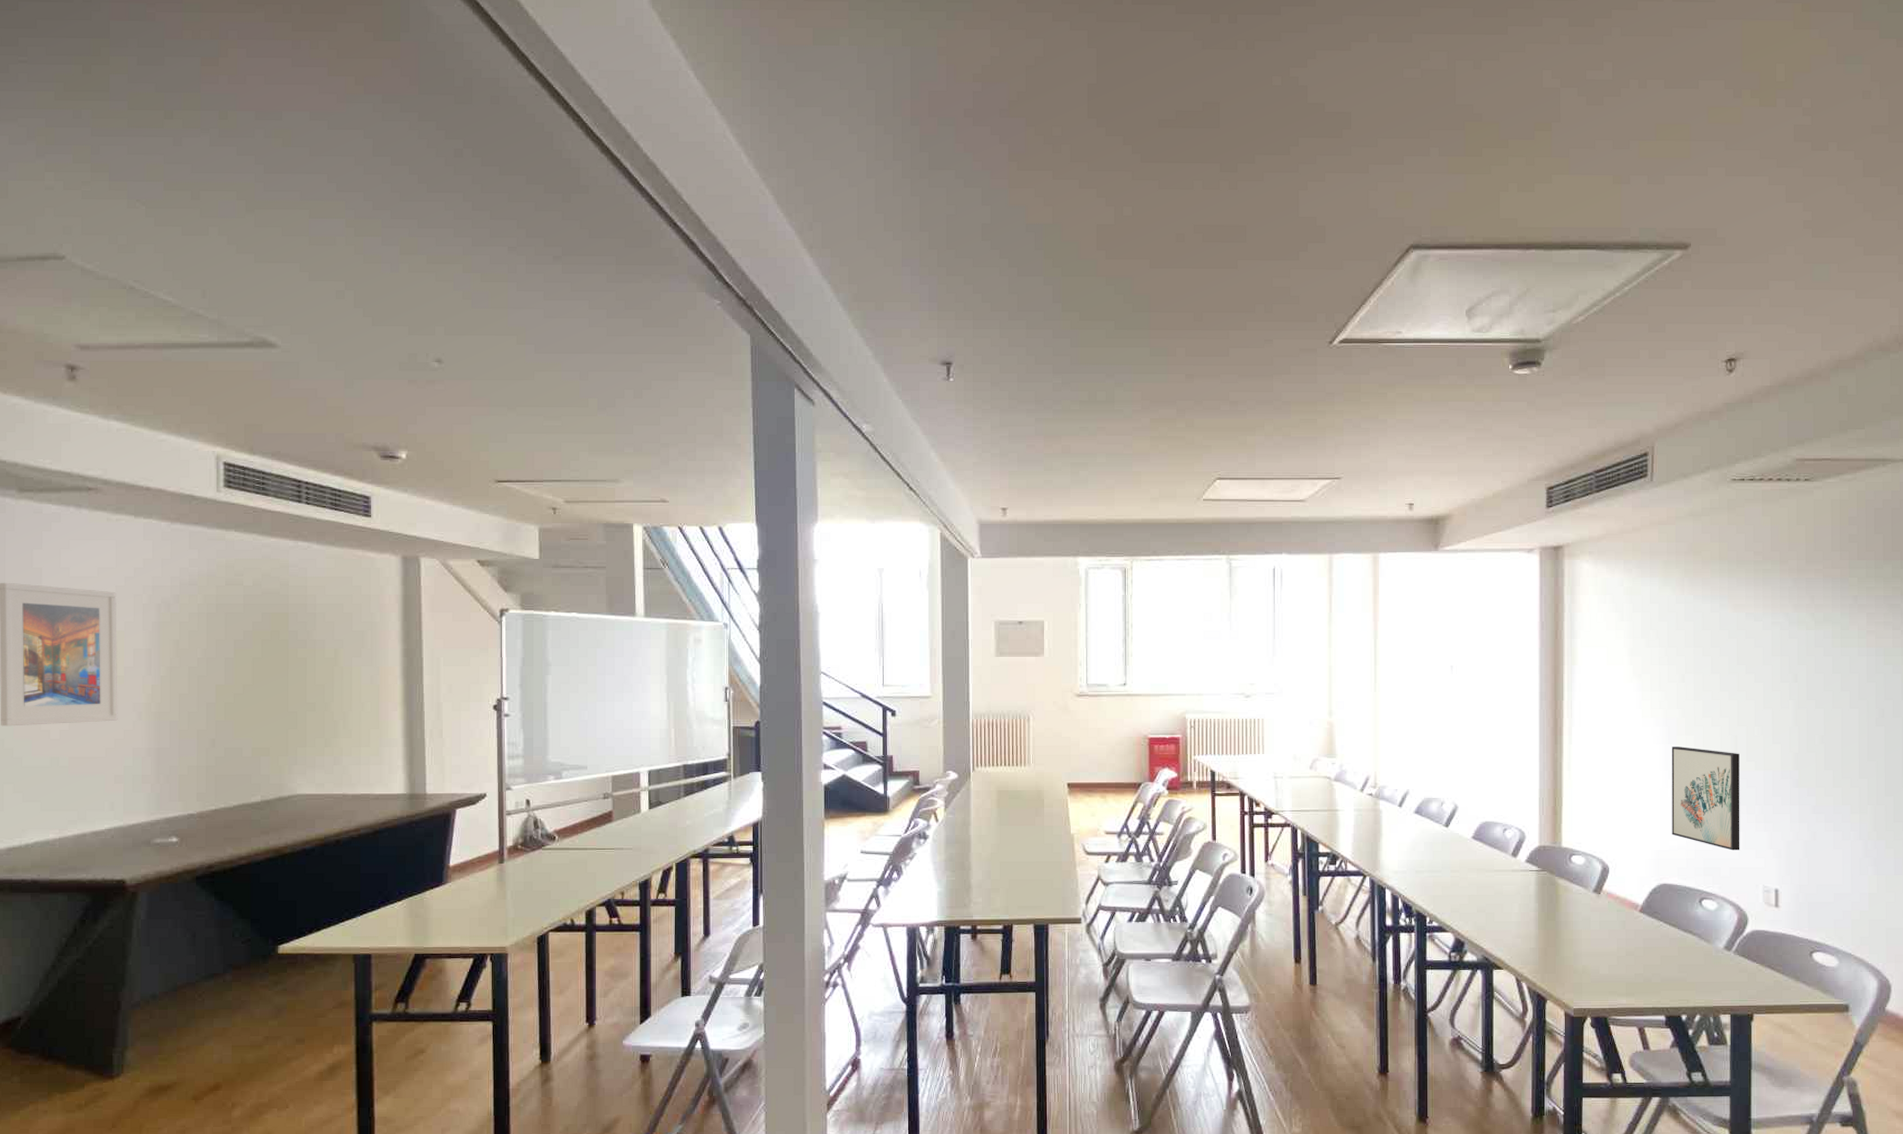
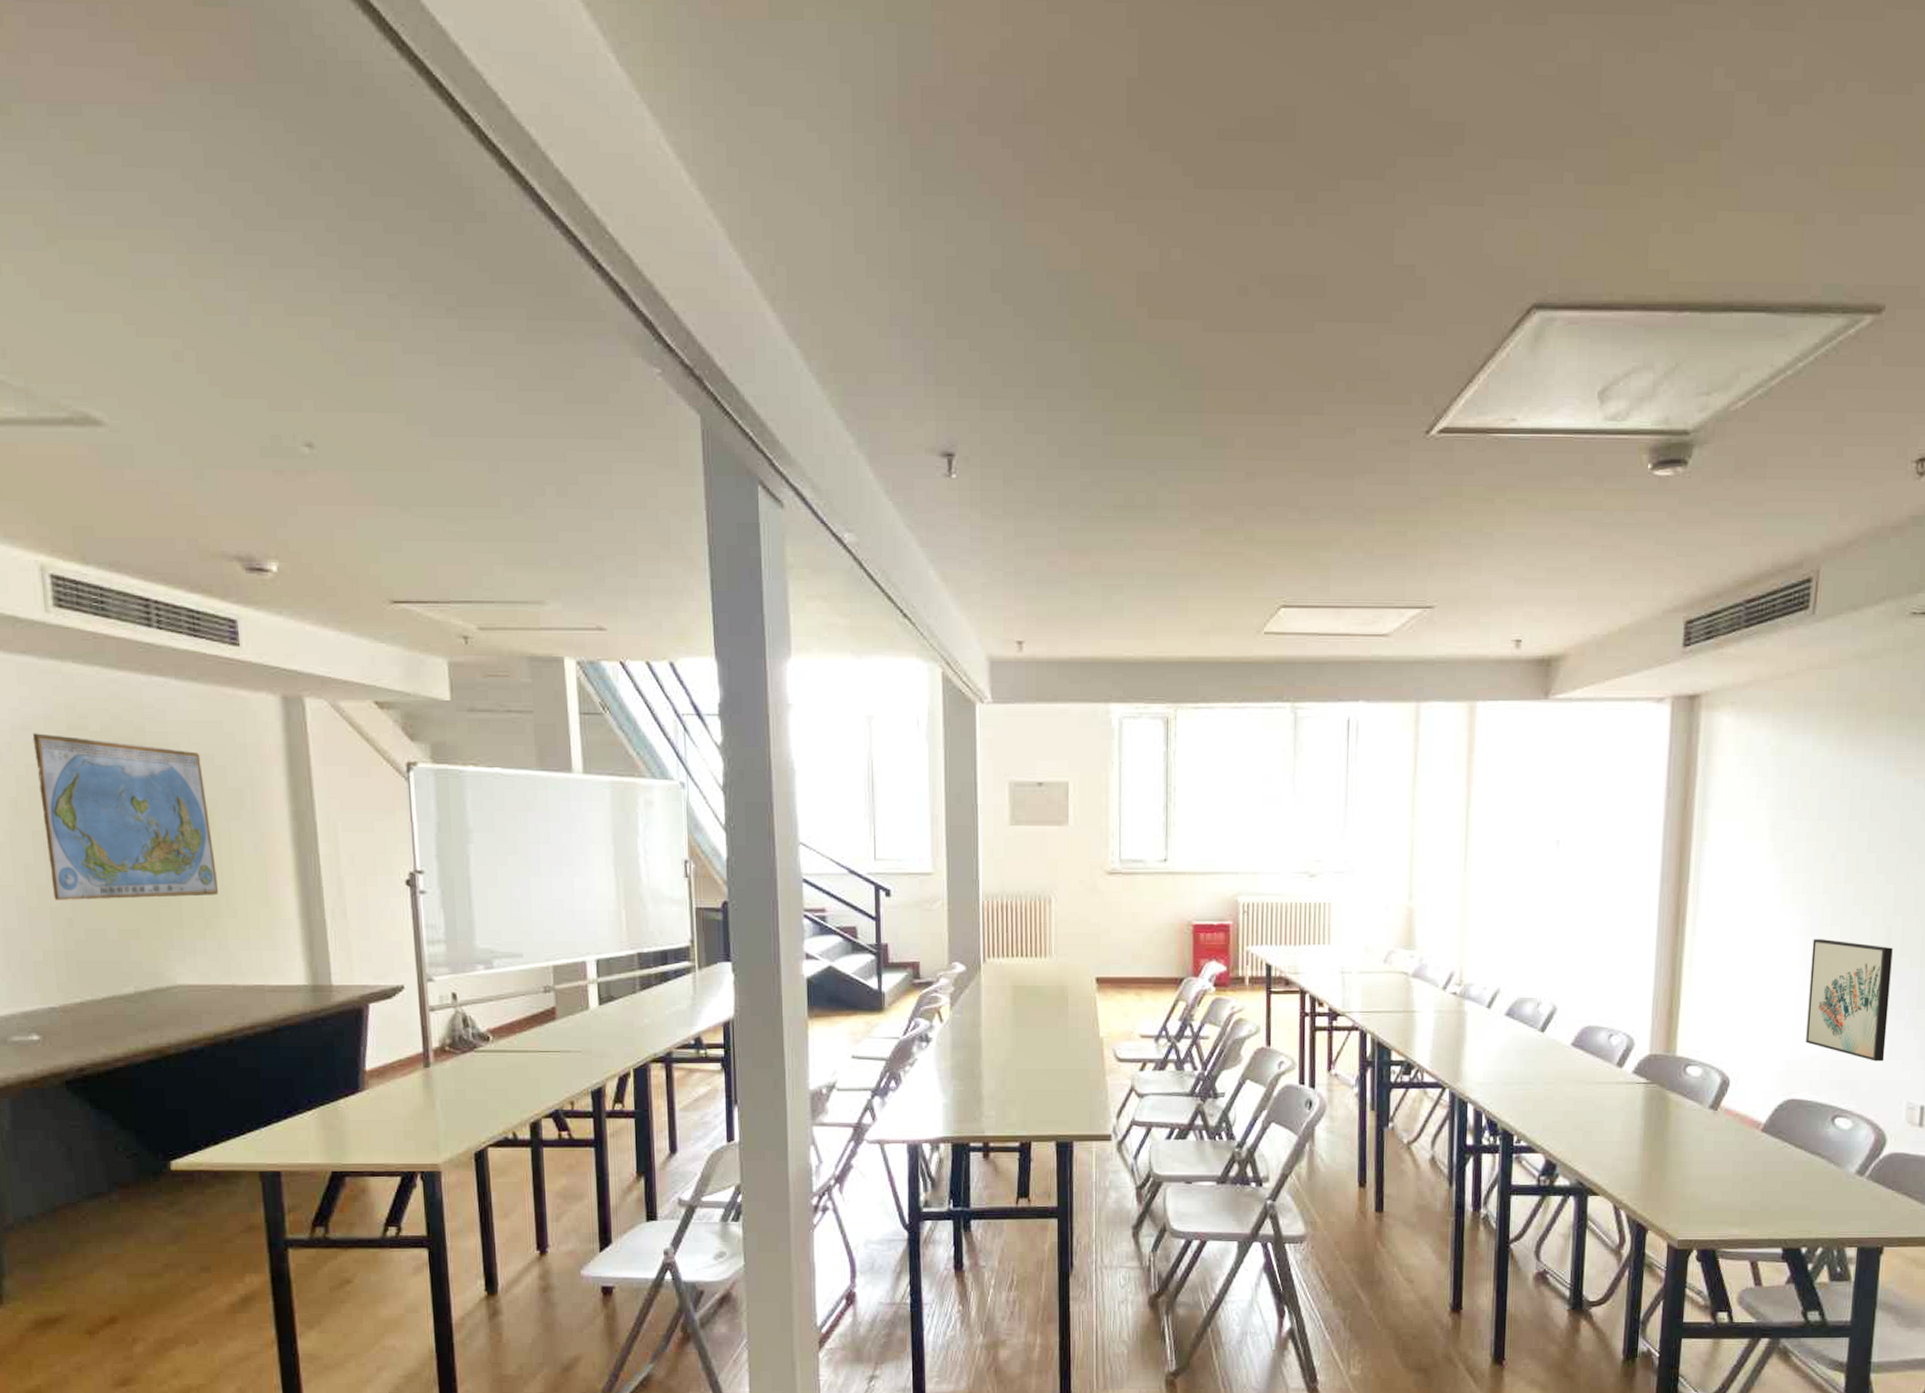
world map: none [197,588,337,724] -> present [32,733,218,900]

